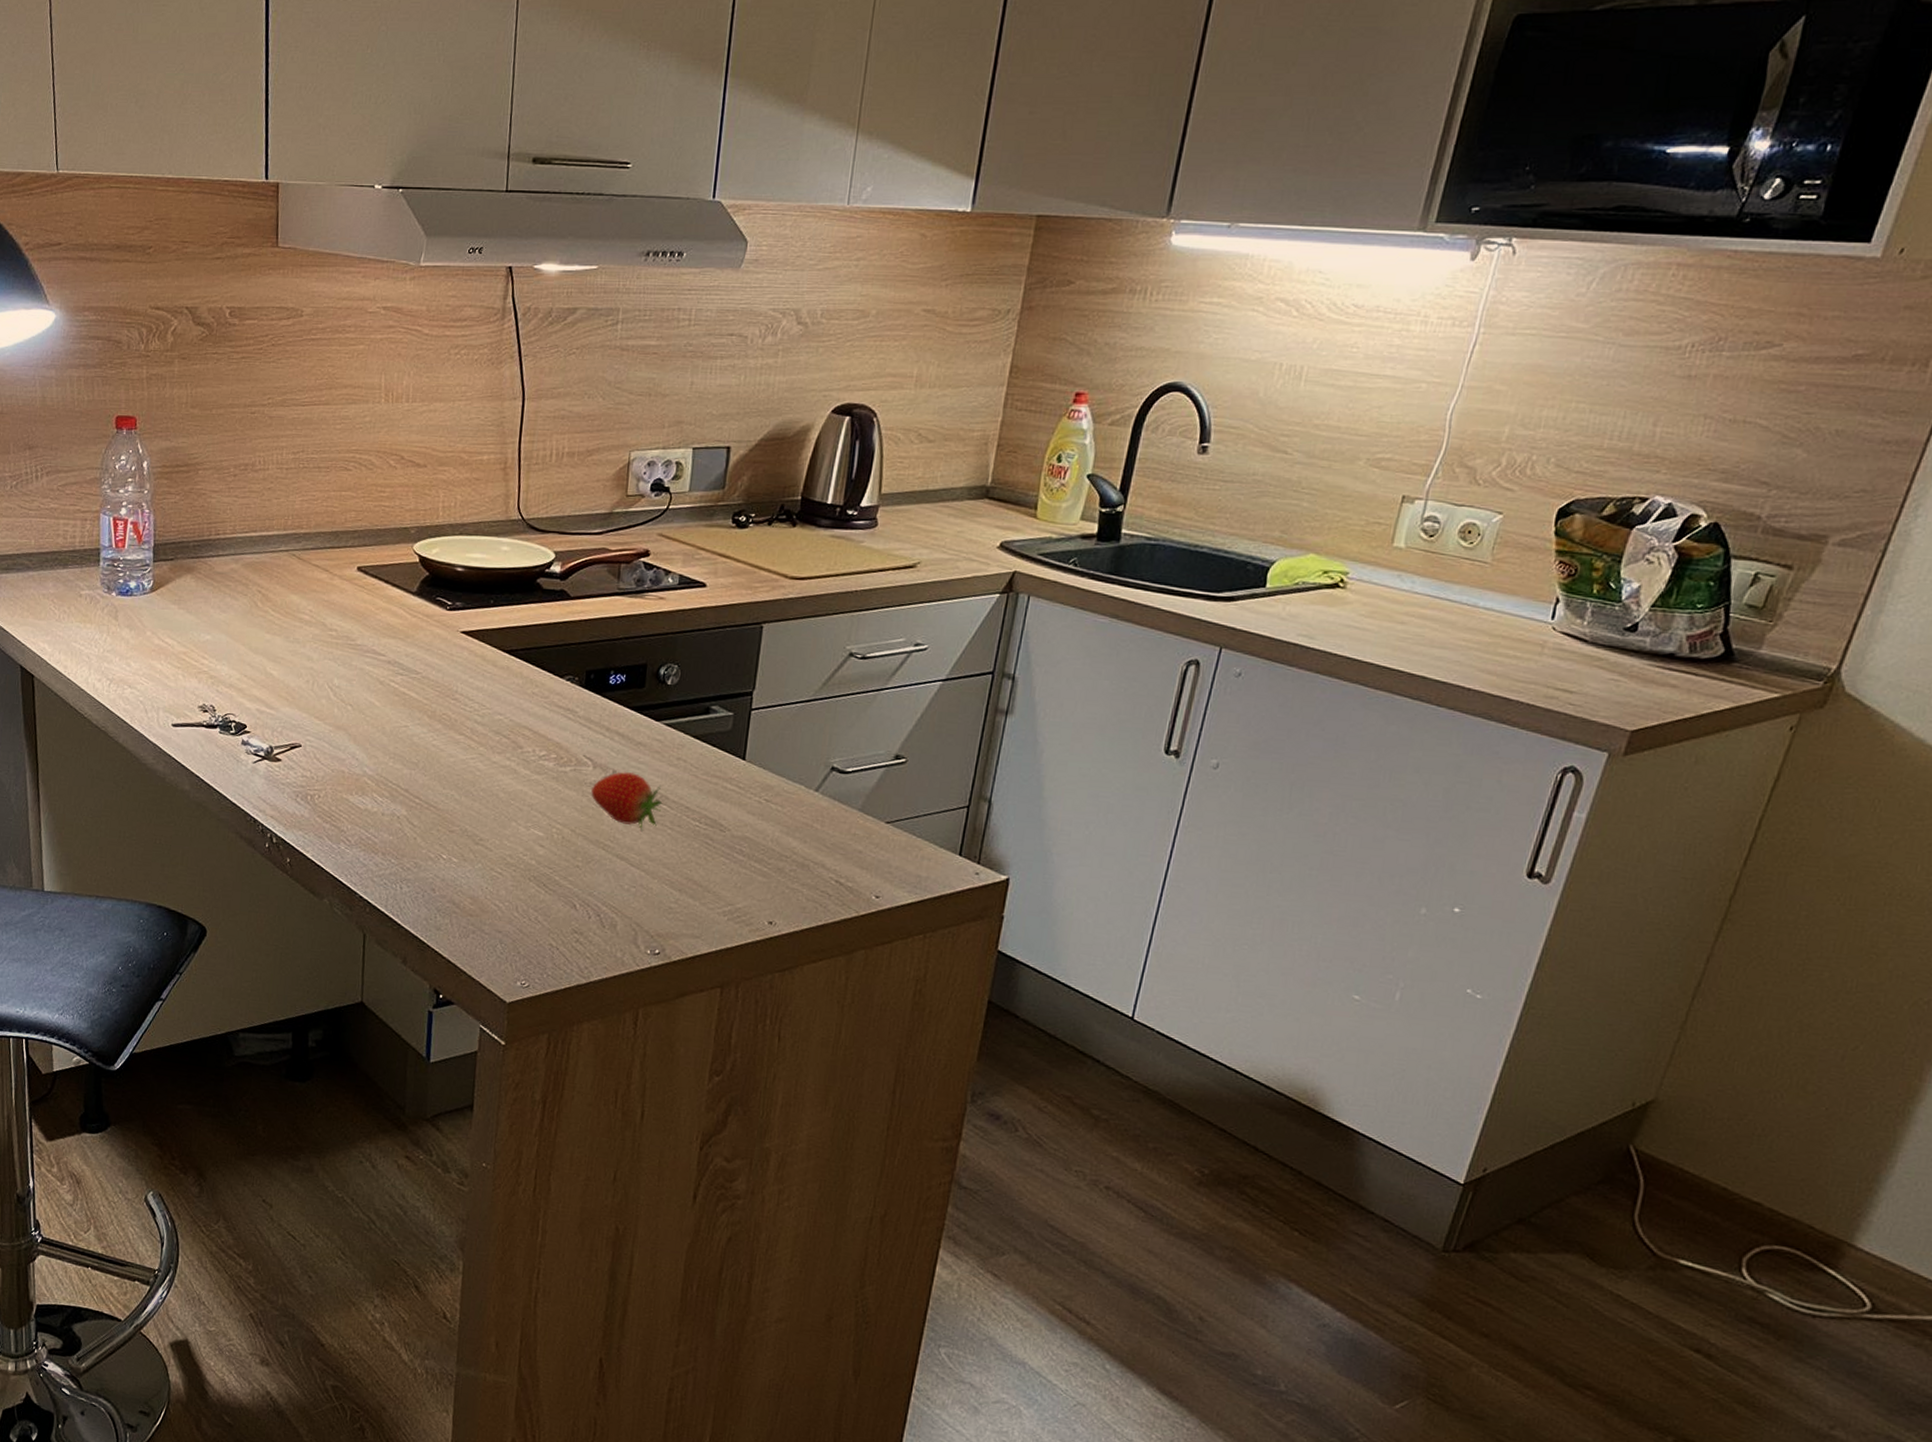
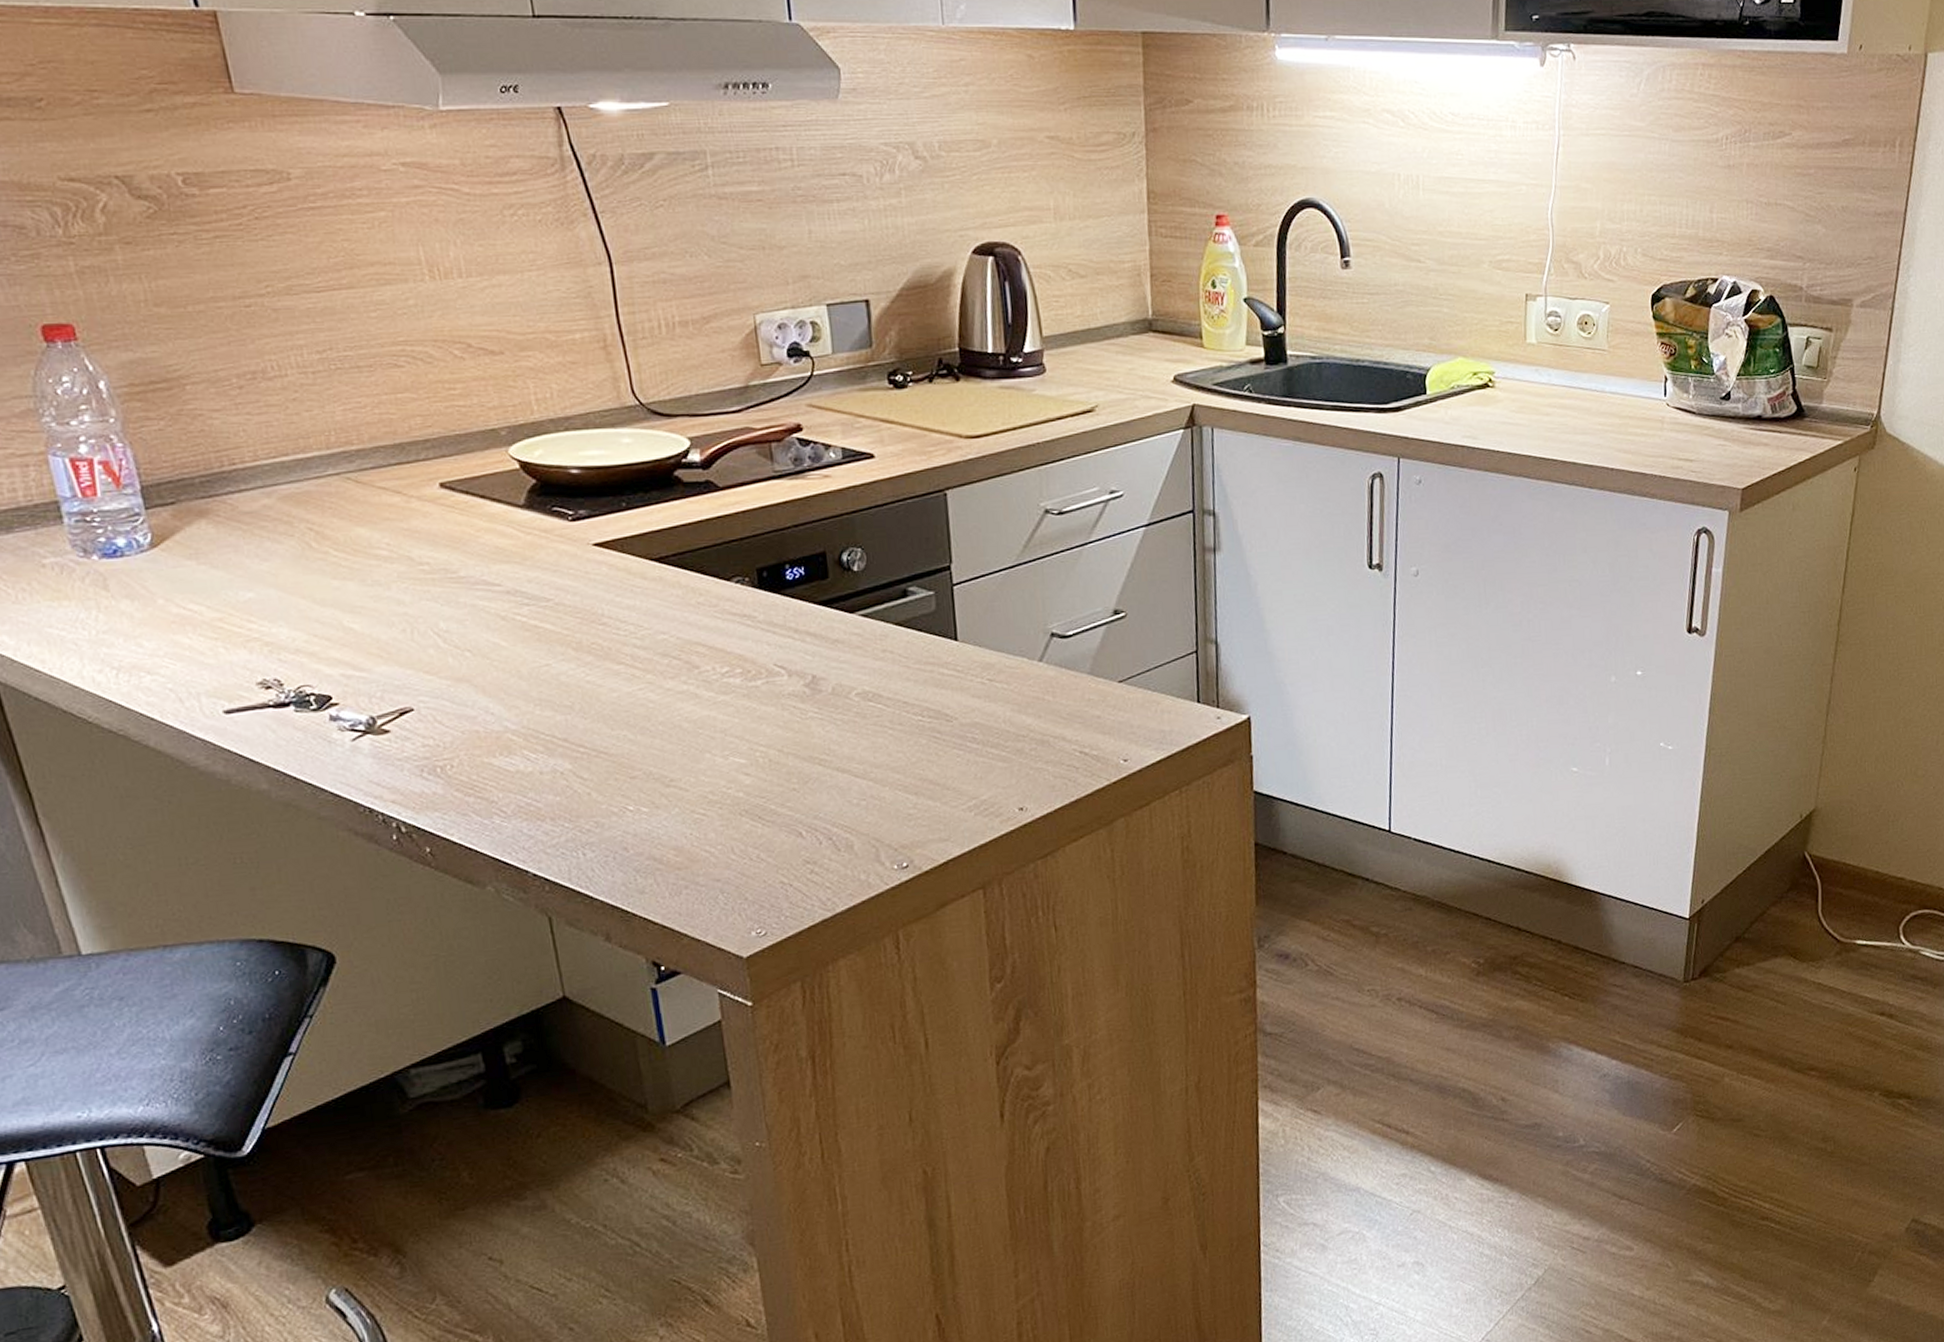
fruit: present [590,772,663,831] -> none [791,674,877,737]

